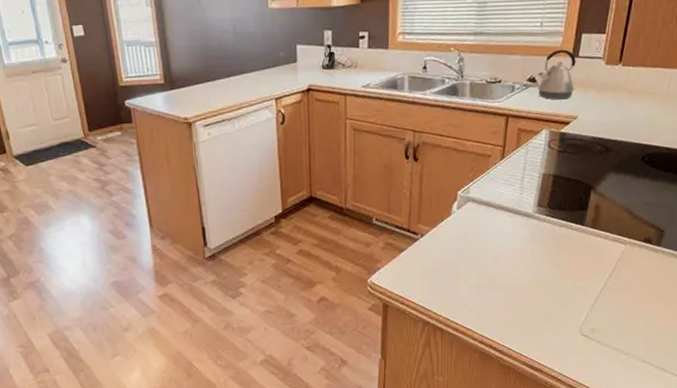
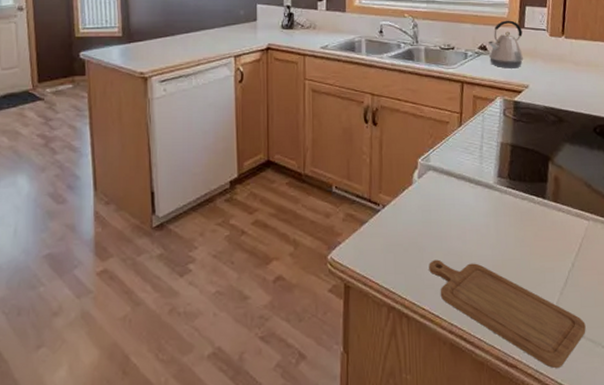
chopping board: none [464,281,612,371] -> present [429,259,586,368]

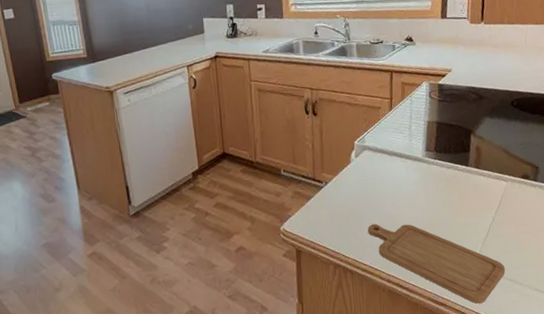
kettle: present [487,20,524,68] -> none [413,12,447,56]

